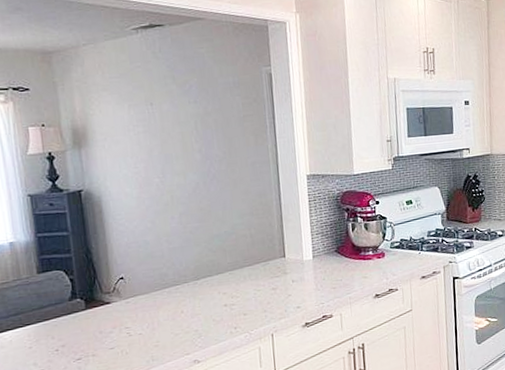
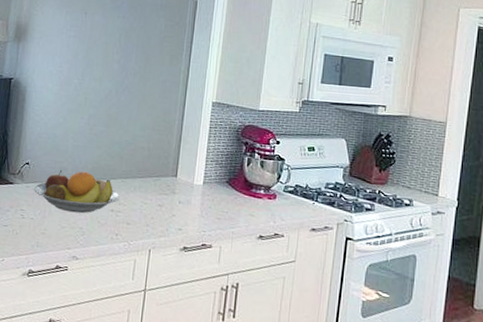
fruit bowl: none [134,272,231,318] -> present [33,170,120,213]

